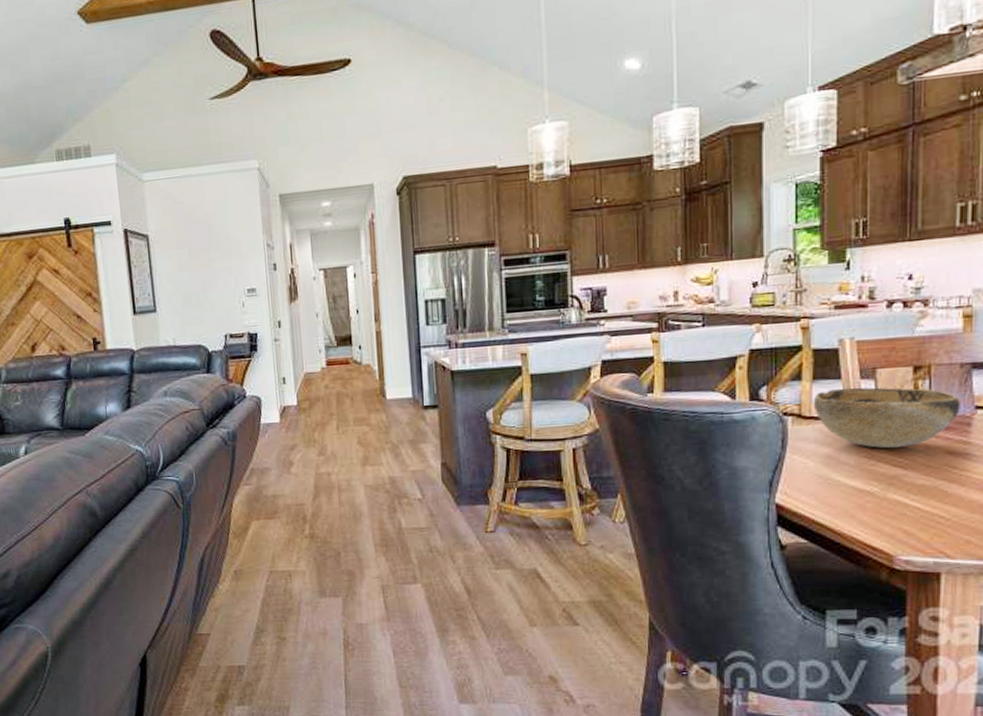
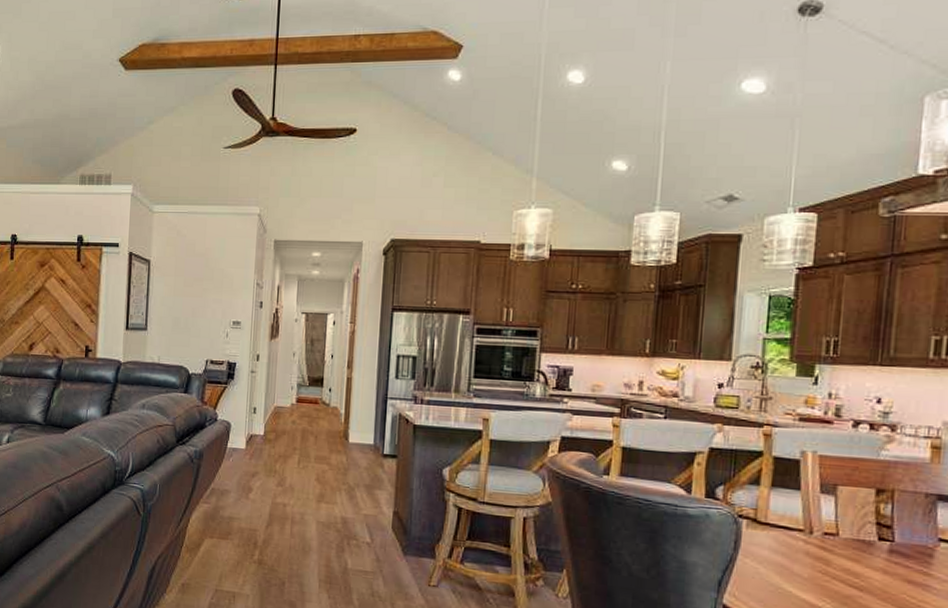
decorative bowl: present [813,387,960,449] -> none [769,498,923,569]

